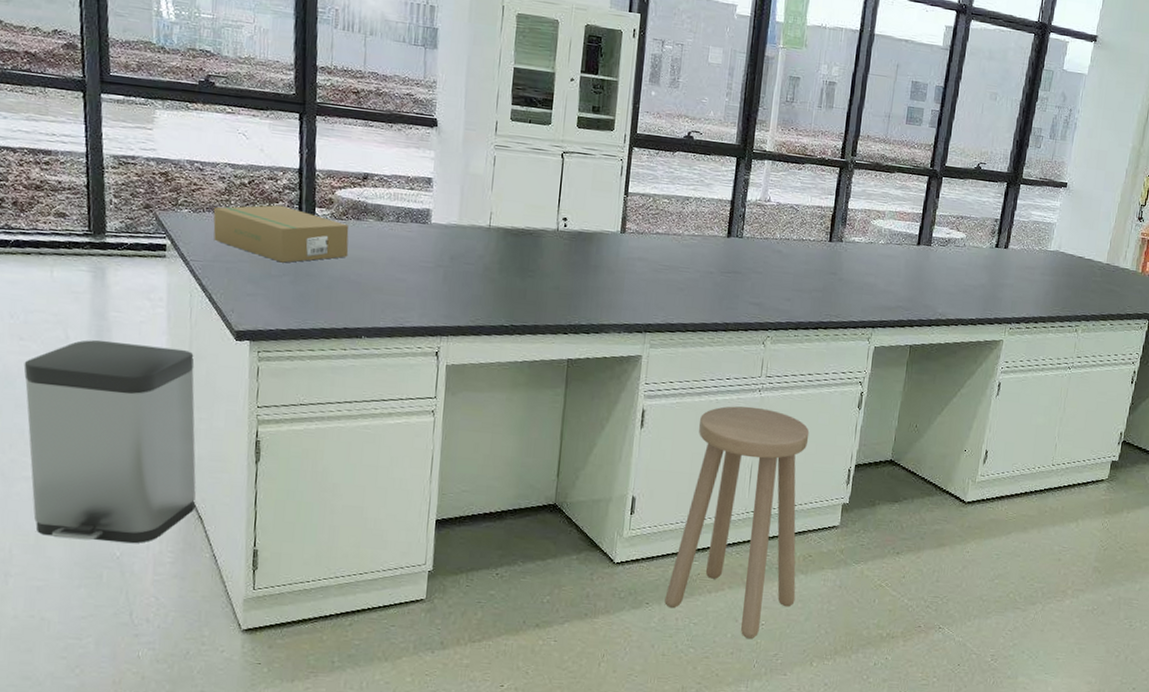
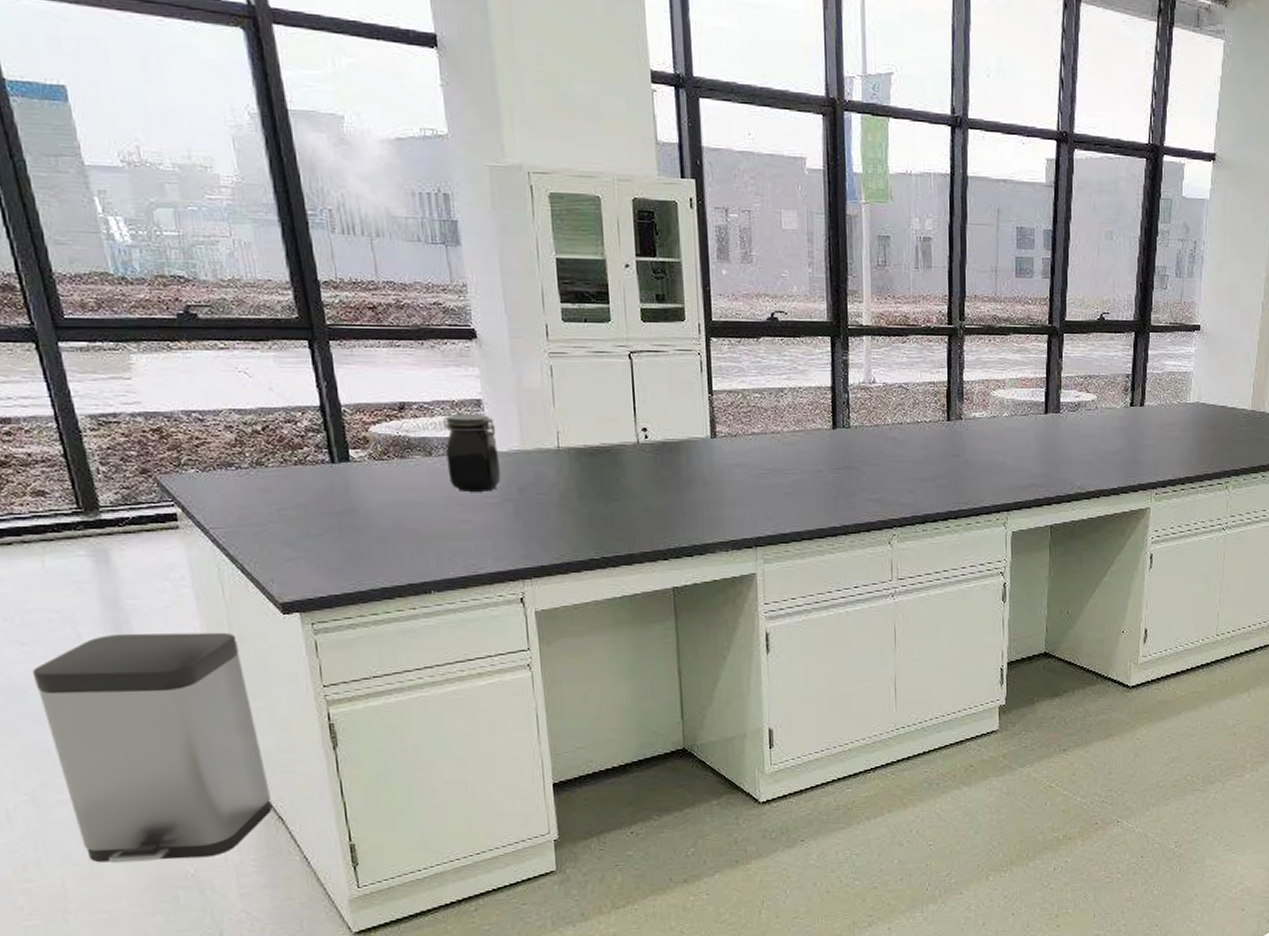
box: present [213,205,349,263] -> none [225,451,398,518]
jar: none [393,188,440,257] -> present [443,413,501,492]
stool: present [664,406,810,640] -> none [820,614,961,863]

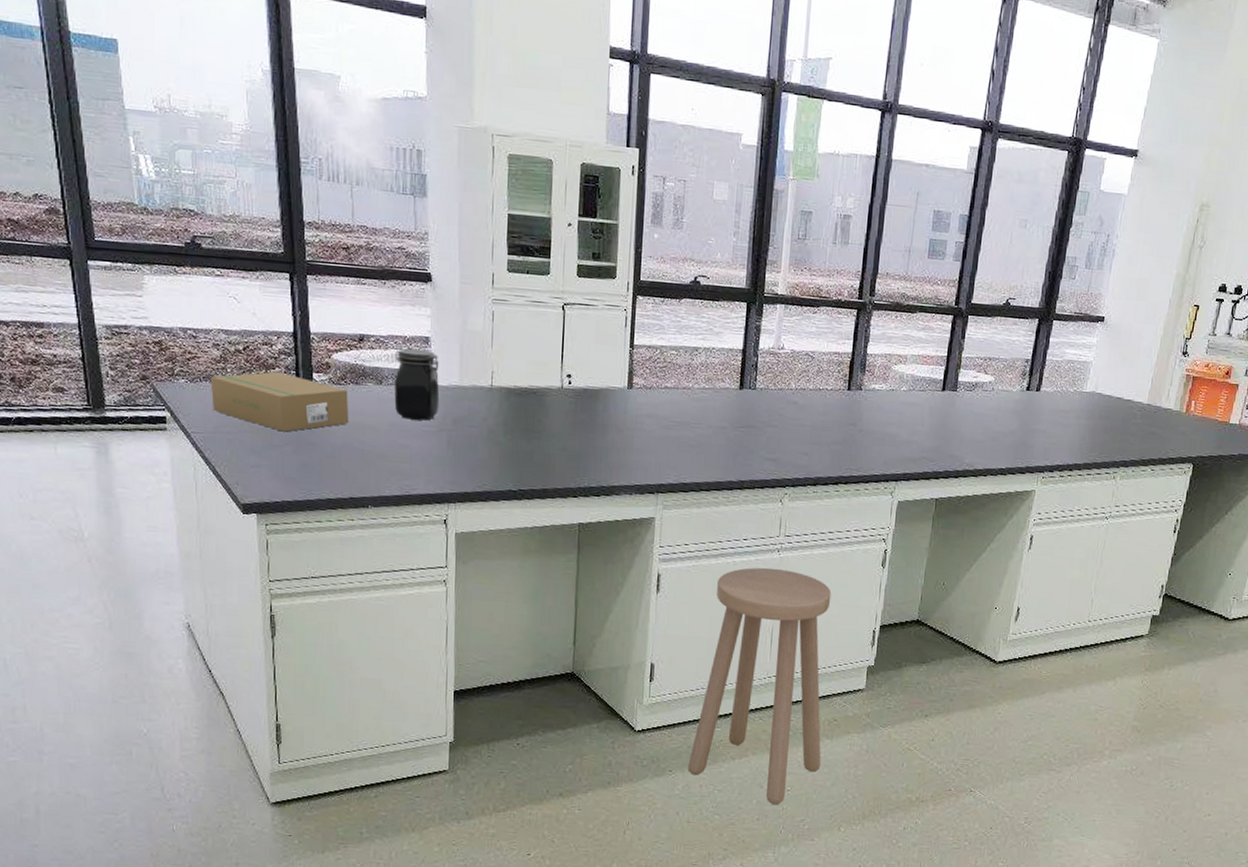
pedal bin: present [32,632,272,863] -> none [37,517,215,720]
box: none [225,451,398,518] -> present [210,371,349,432]
stool: none [820,614,961,863] -> present [688,567,832,805]

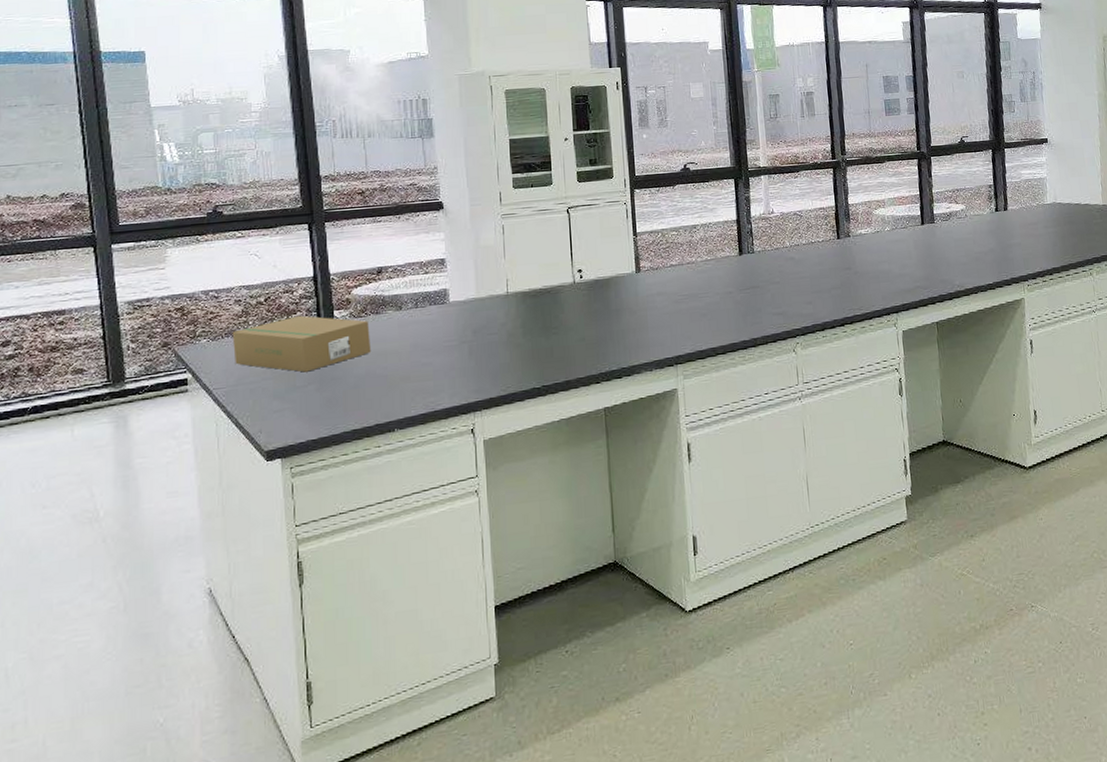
jar: present [394,348,440,421] -> none [413,270,459,338]
stool: present [688,567,832,805] -> none [745,415,879,664]

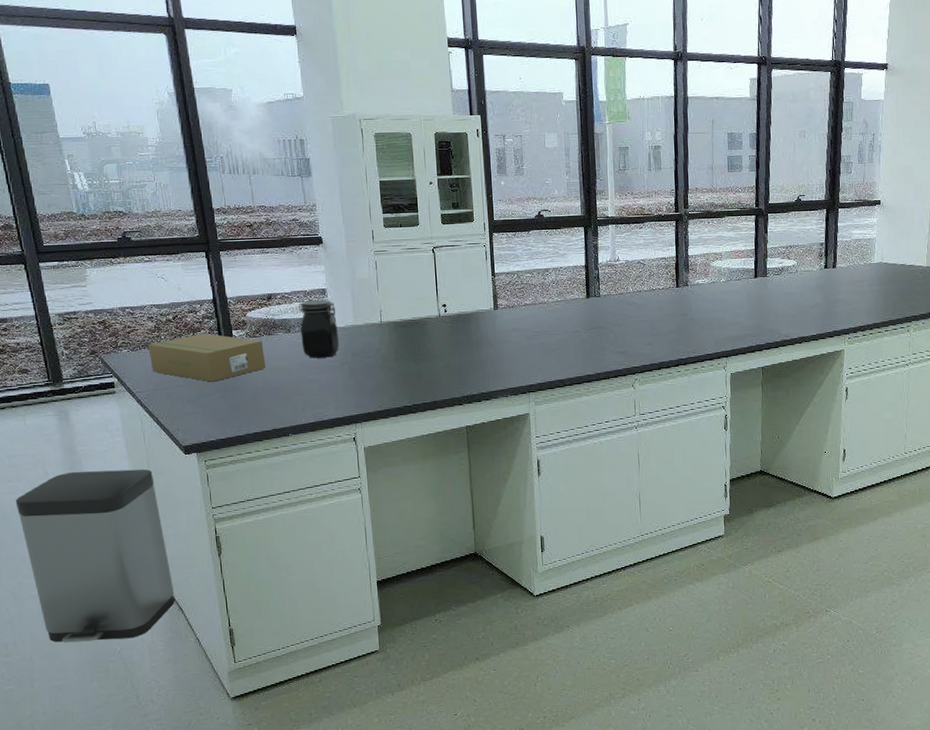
pedal bin: none [48,482,239,717] -> present [15,469,175,643]
jar: none [413,270,459,338] -> present [299,299,340,358]

